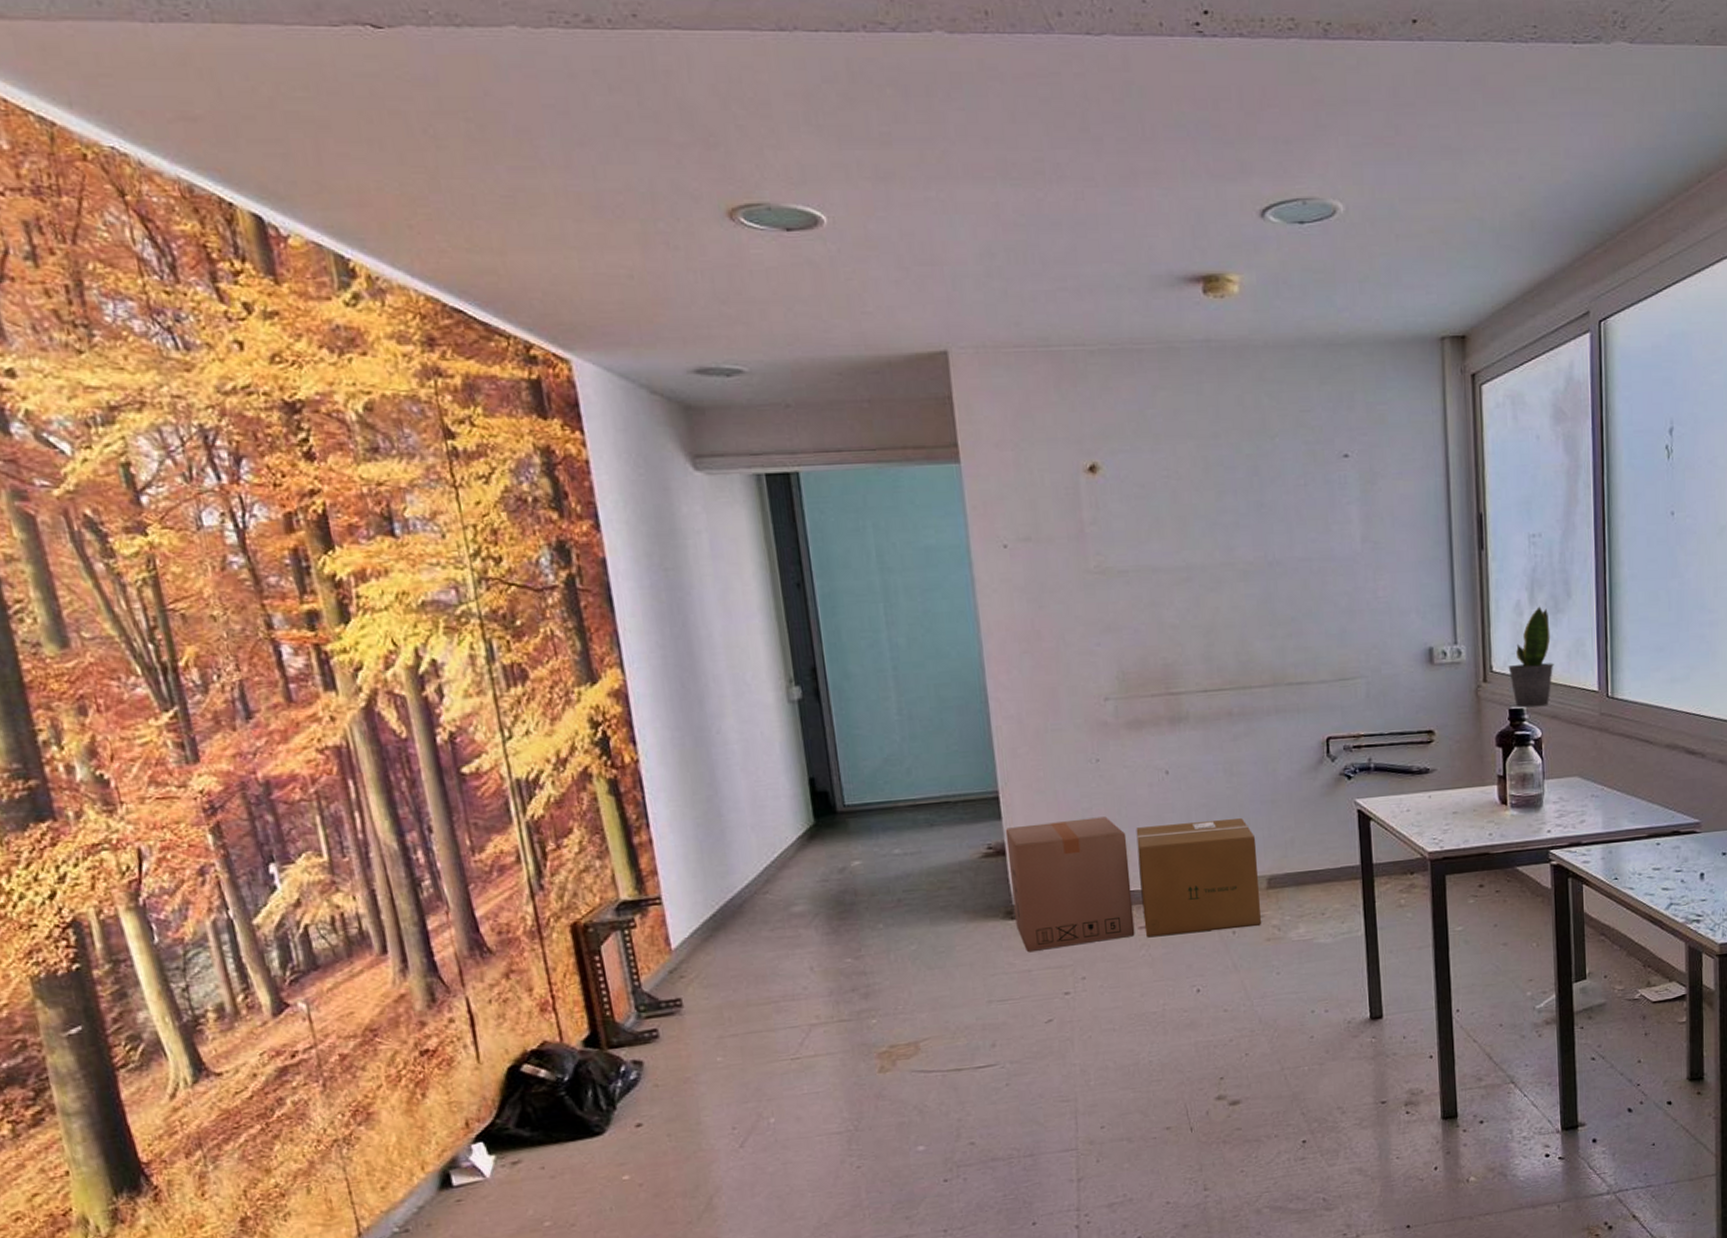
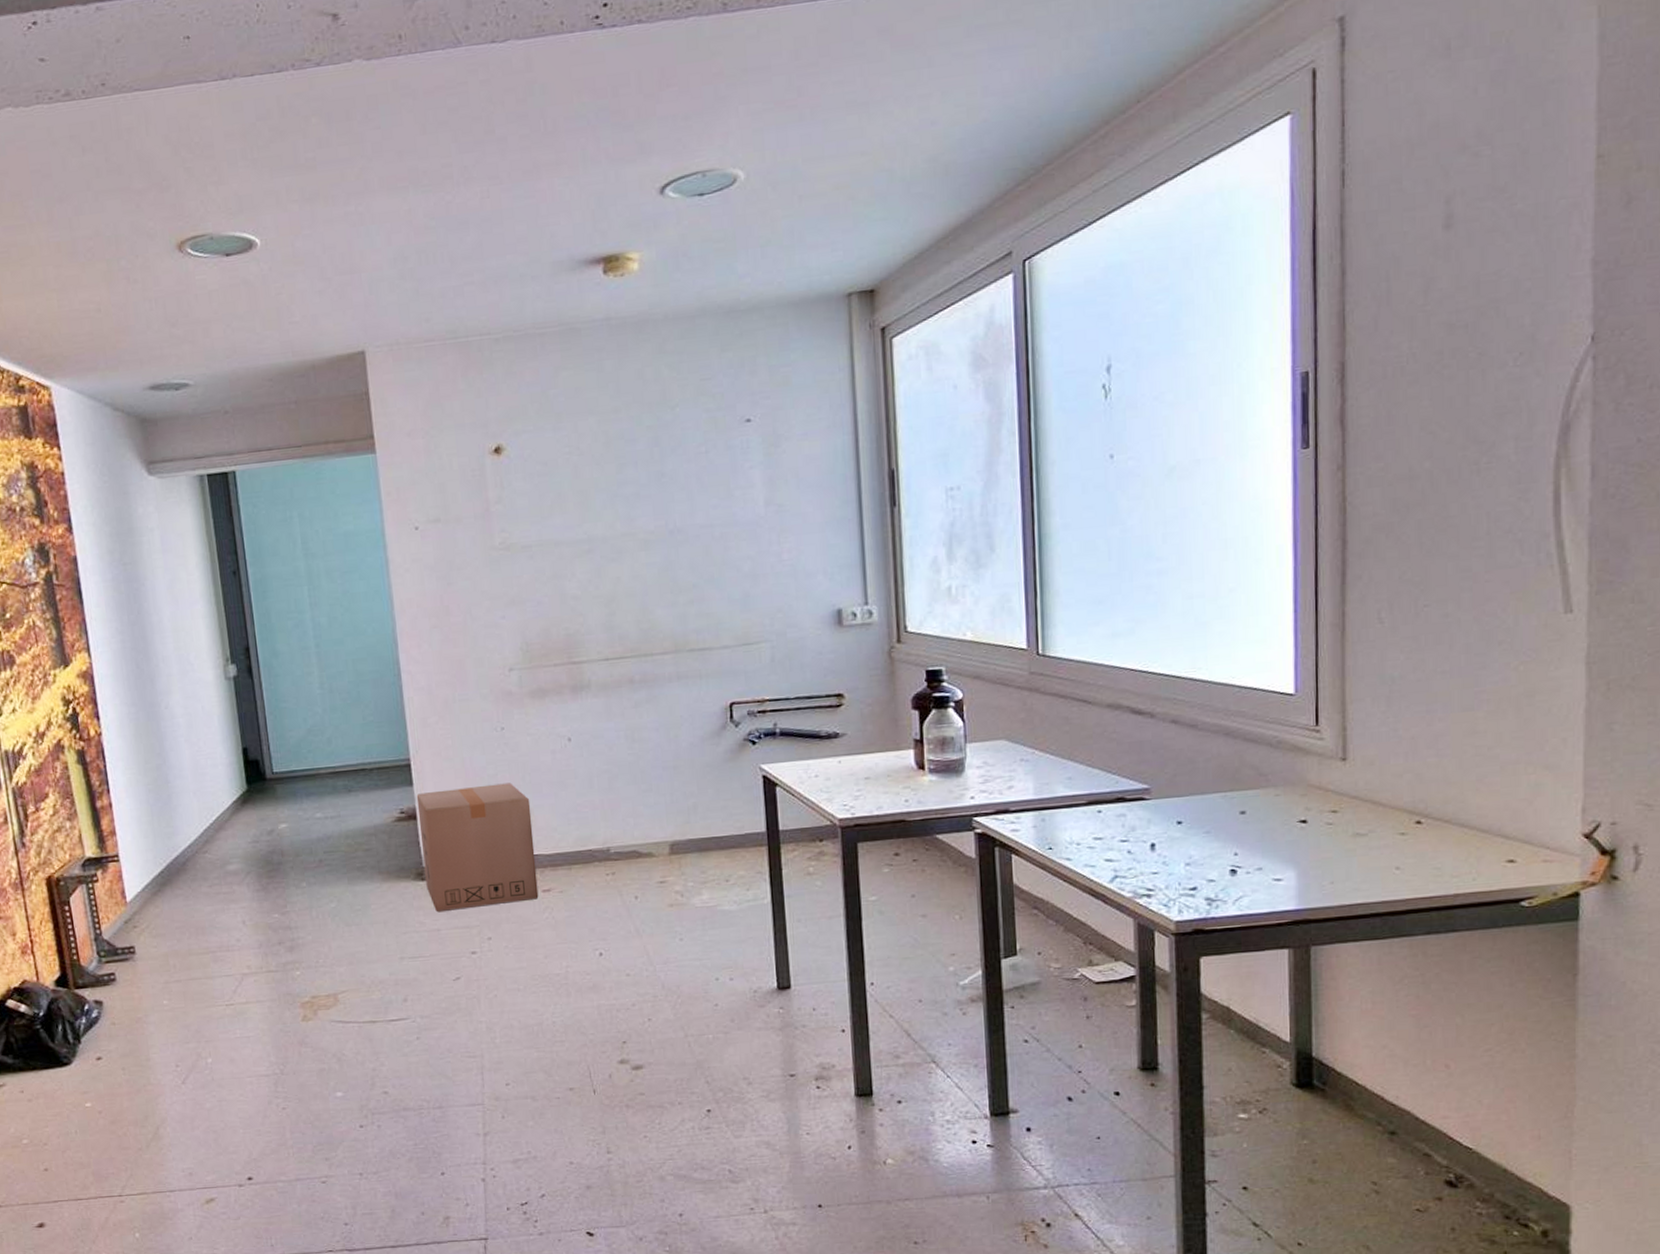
box: present [1136,818,1261,938] -> none [539,784,664,901]
potted plant: present [1508,606,1554,708] -> none [924,562,976,669]

